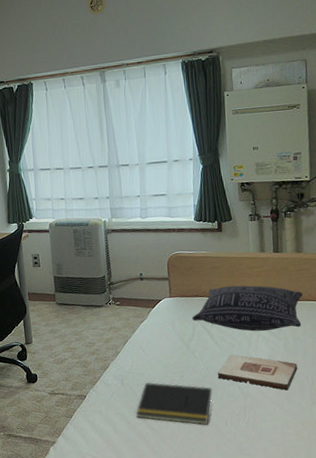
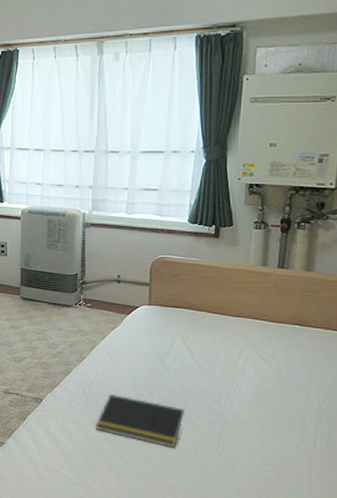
pillow: present [191,285,303,331] -> none [171,300,306,356]
wooden plaque: present [217,354,298,391] -> none [192,376,288,424]

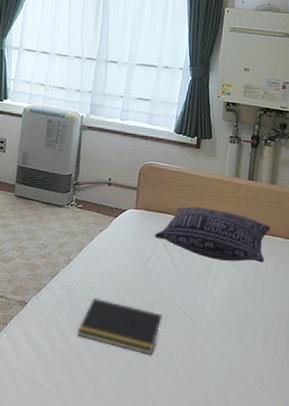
pillow: none [171,300,306,356] -> present [154,206,270,263]

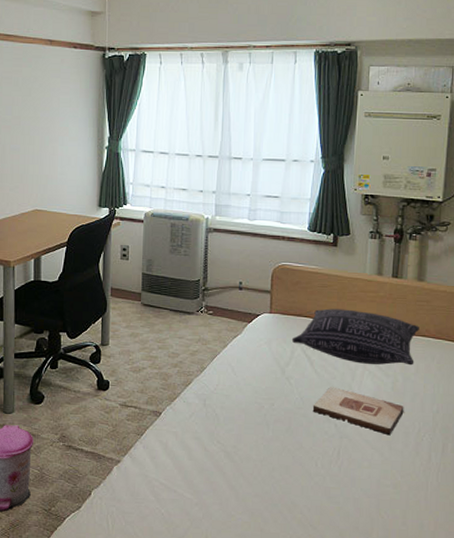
notepad: present [77,298,163,355] -> none [216,406,306,463]
wooden plaque: none [170,281,254,330] -> present [312,387,404,436]

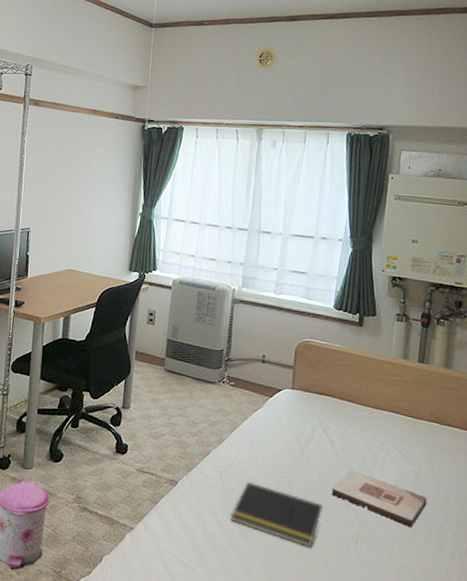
notepad: none [216,406,306,463] -> present [230,481,324,548]
pillow: present [291,308,419,366] -> none [312,389,445,456]

